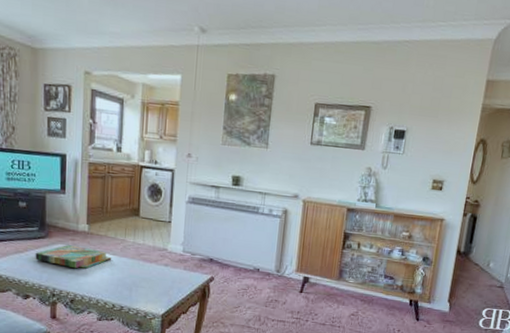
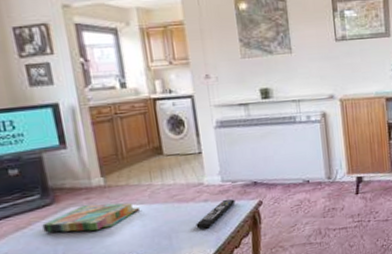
remote control: none [154,268,191,290] -> present [196,199,236,230]

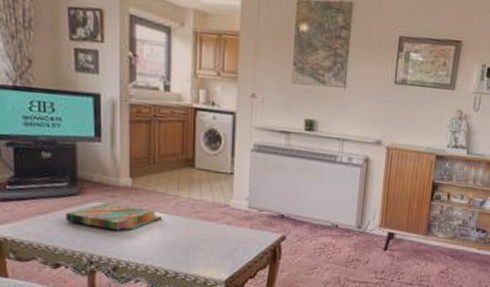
remote control: present [196,199,236,230] -> none [215,226,259,252]

